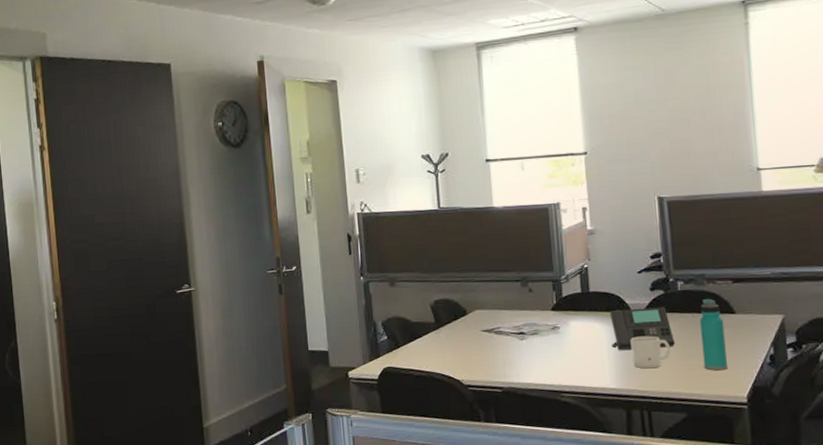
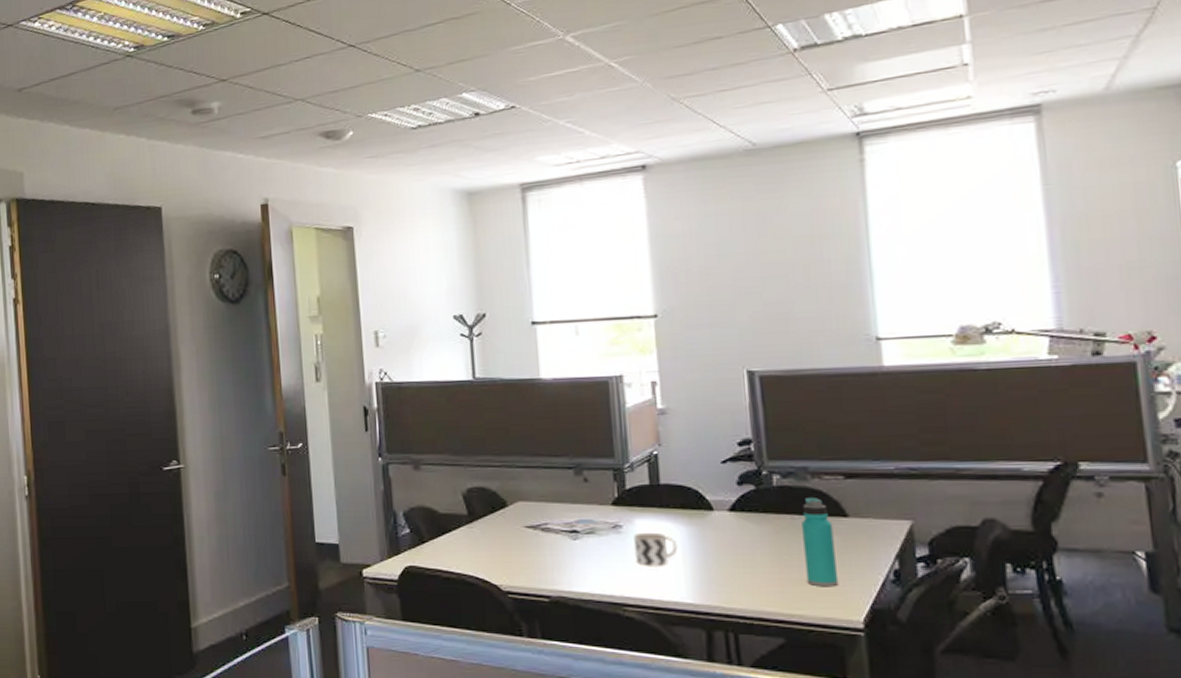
cup: none [568,331,604,361] -> present [633,532,678,567]
phone: present [609,307,675,350] -> none [685,505,769,556]
mug: present [630,335,670,369] -> none [711,540,763,581]

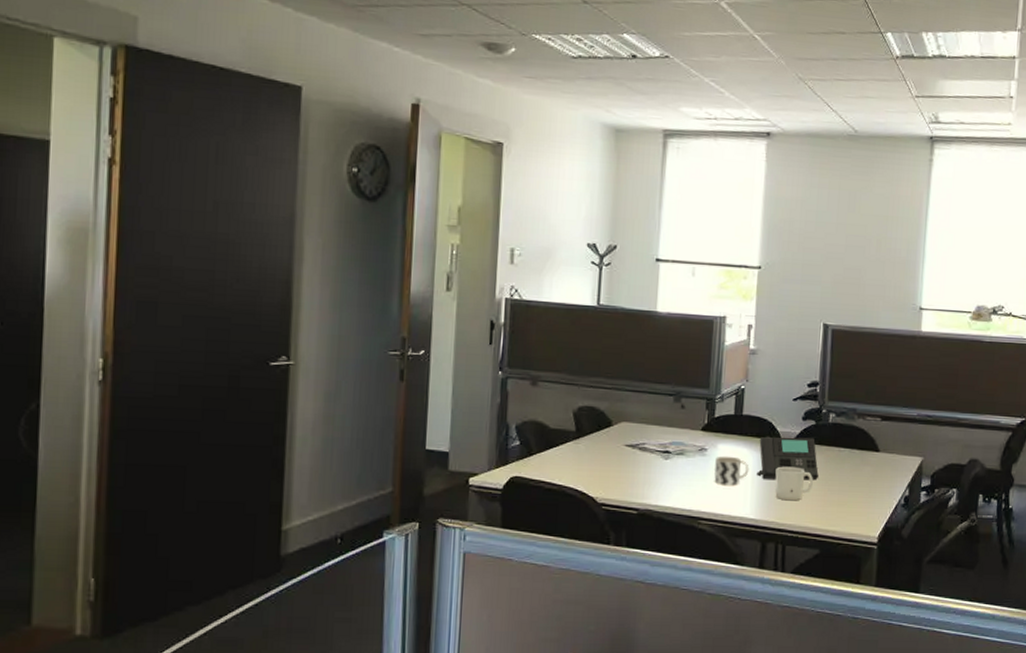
phone: none [685,505,769,556] -> present [757,436,819,481]
mug: none [711,540,763,581] -> present [775,466,813,501]
water bottle: present [802,496,839,587] -> none [842,433,867,509]

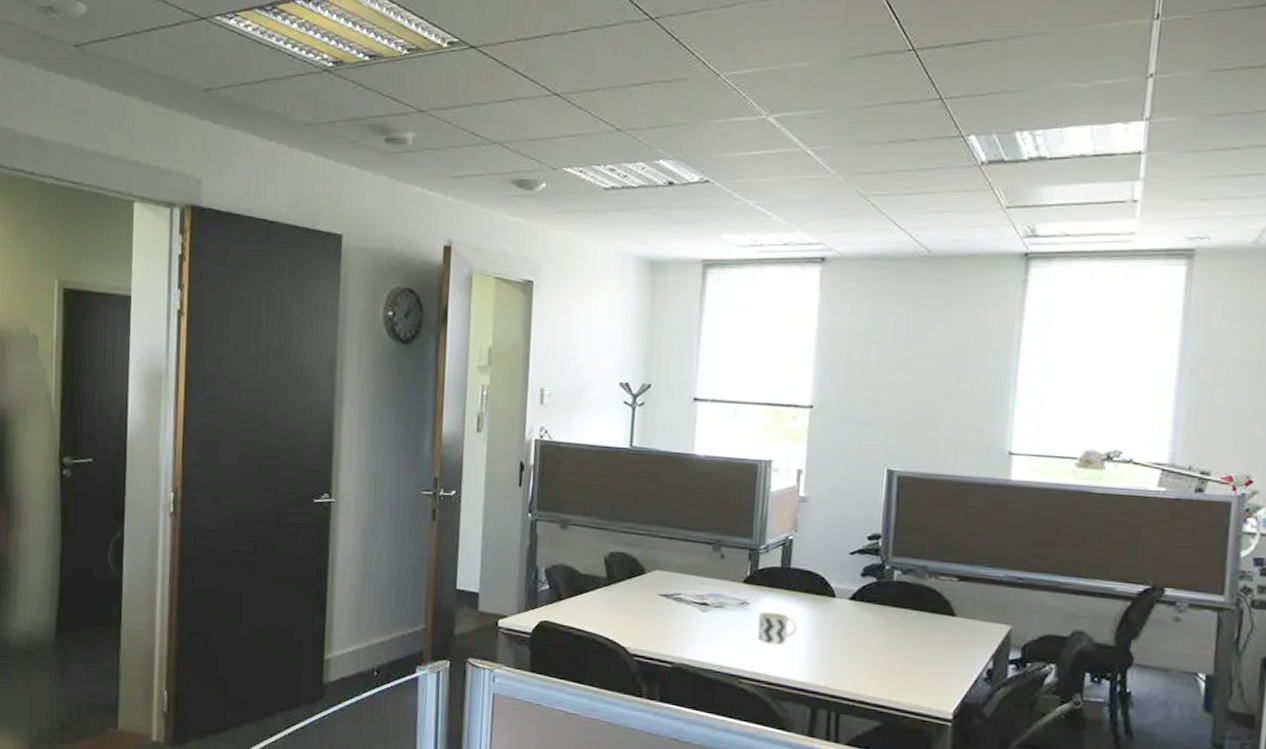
phone: present [757,436,819,481] -> none [806,592,880,644]
mug: present [775,466,813,501] -> none [827,626,873,666]

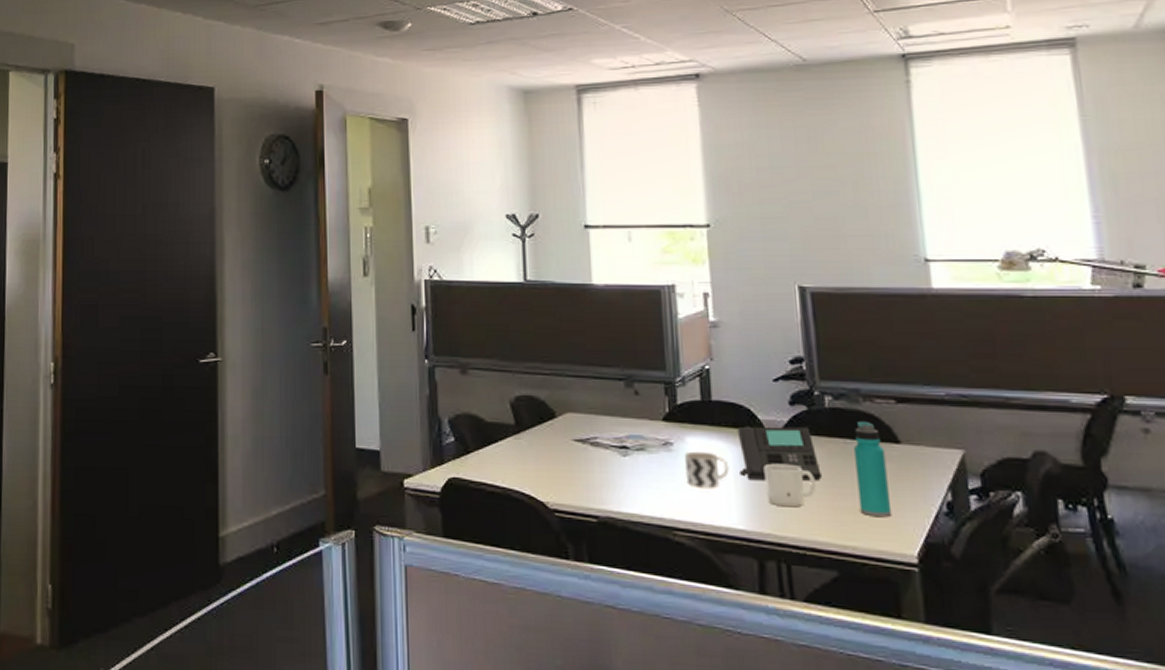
phone: none [806,592,880,644] -> present [737,426,822,481]
mug: none [827,626,873,666] -> present [763,463,816,508]
water bottle: none [909,594,941,679] -> present [854,420,892,518]

